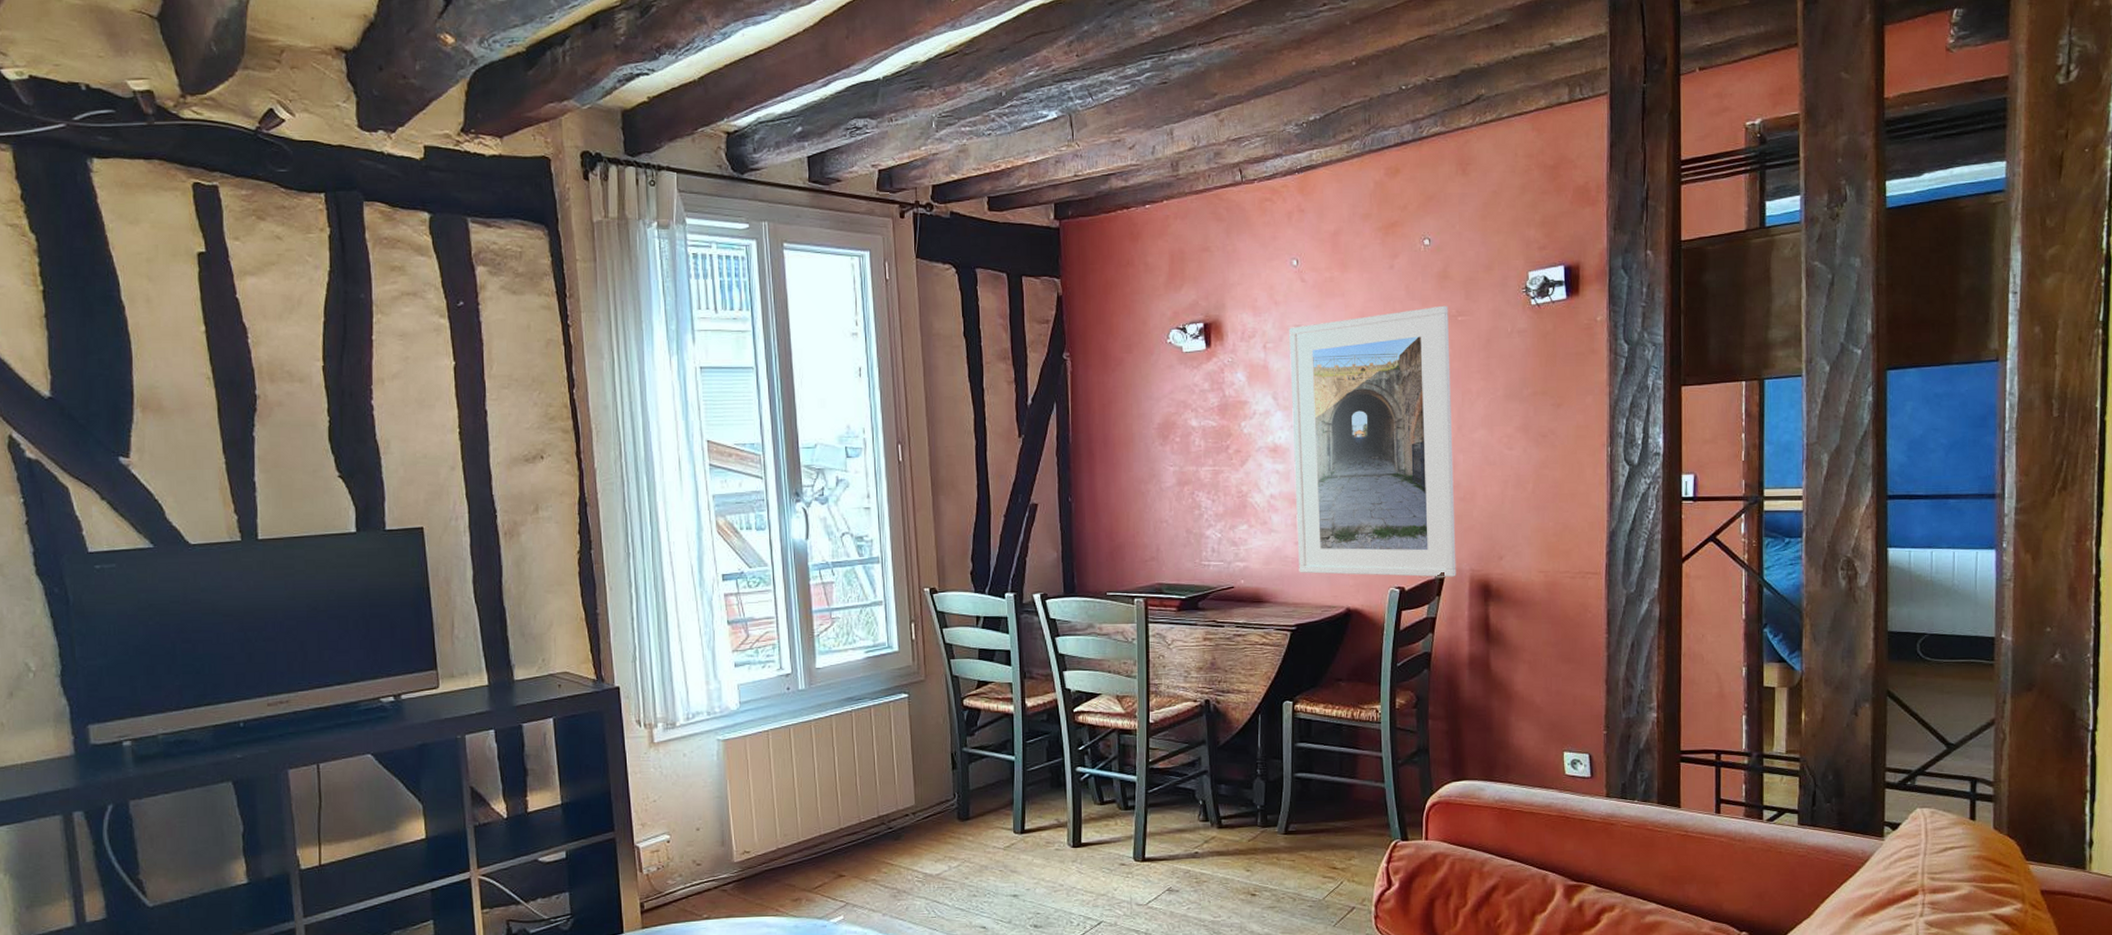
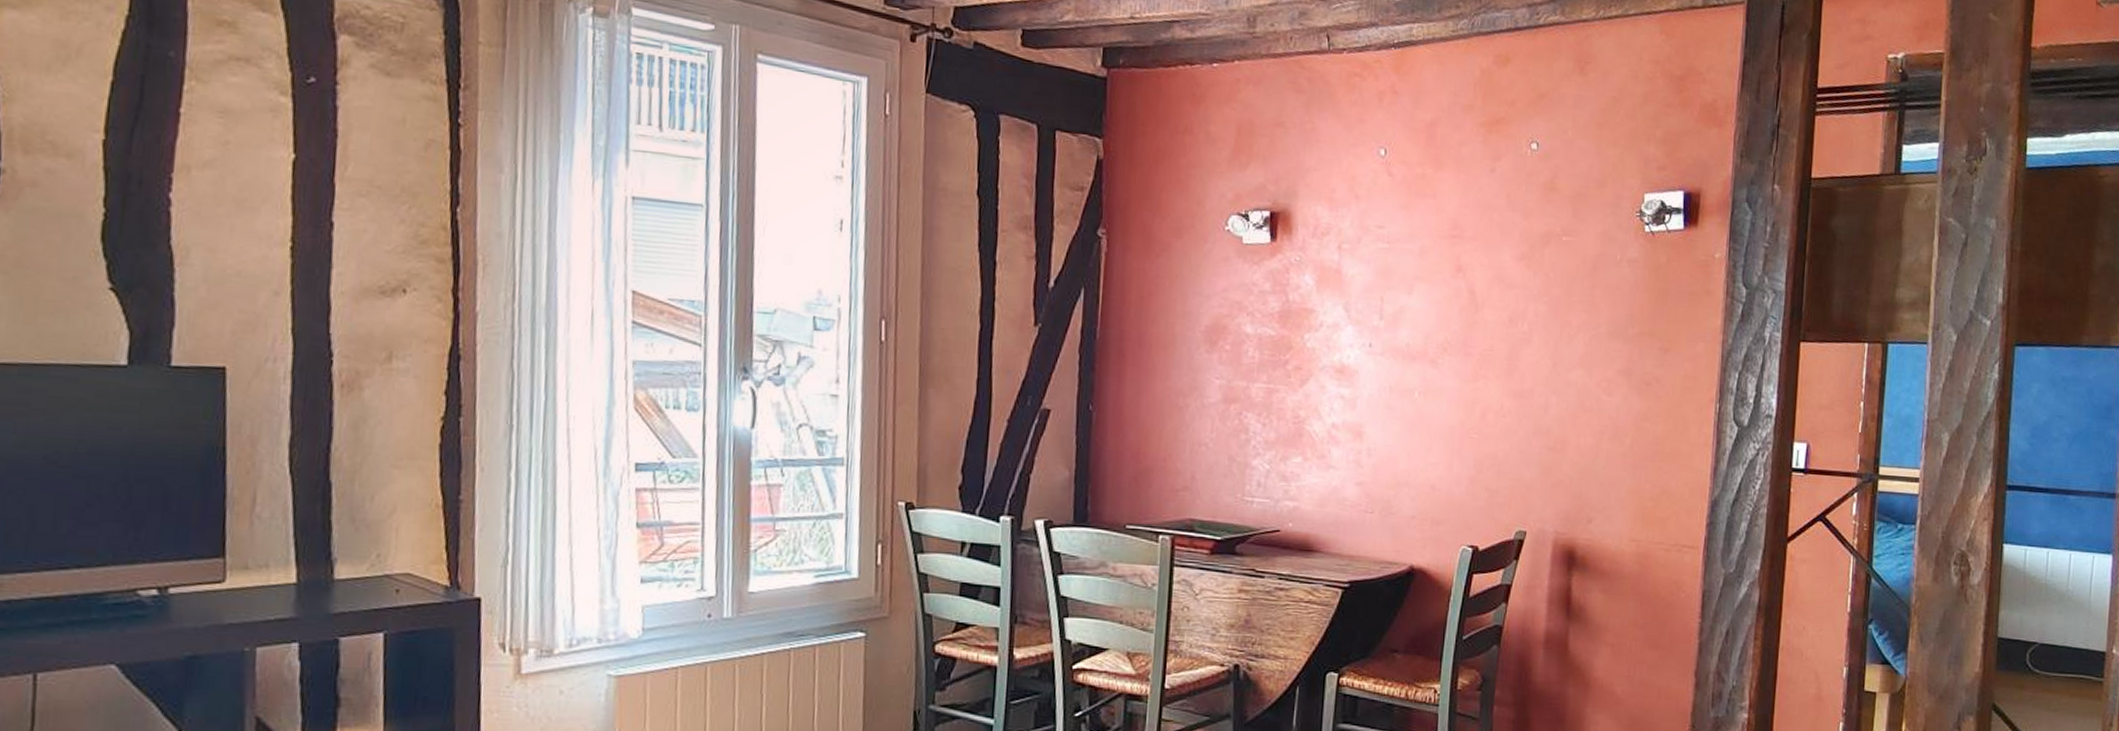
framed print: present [1289,305,1456,577] -> none [1358,221,1553,539]

